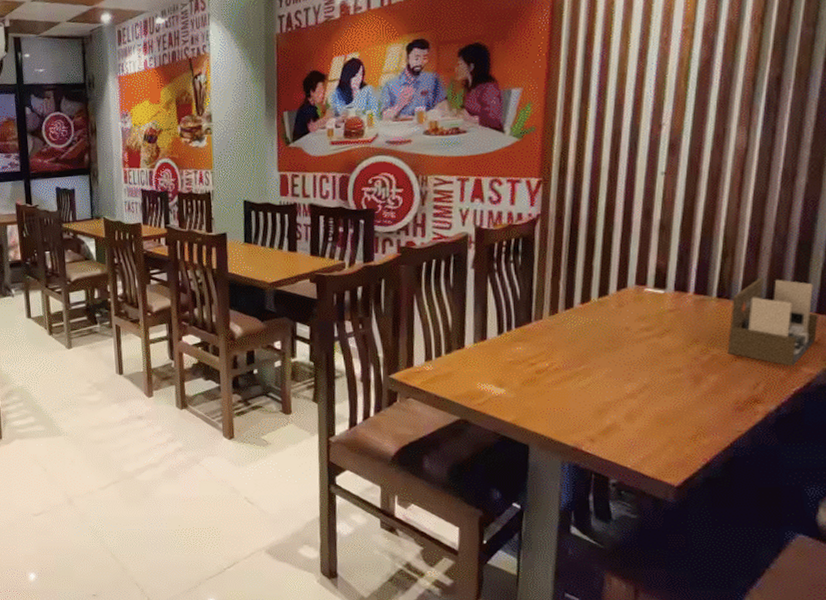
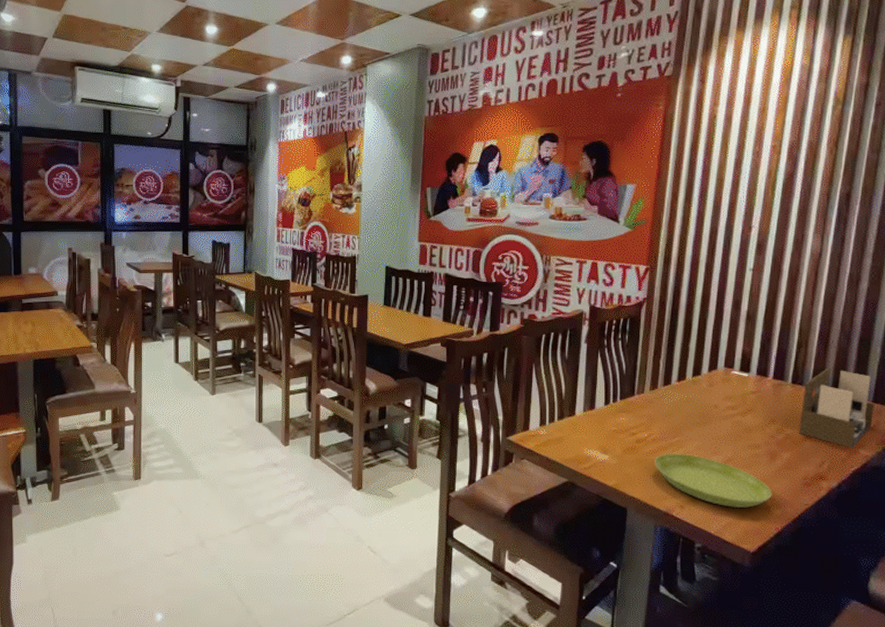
saucer: none [558,382,698,440] -> present [655,453,772,509]

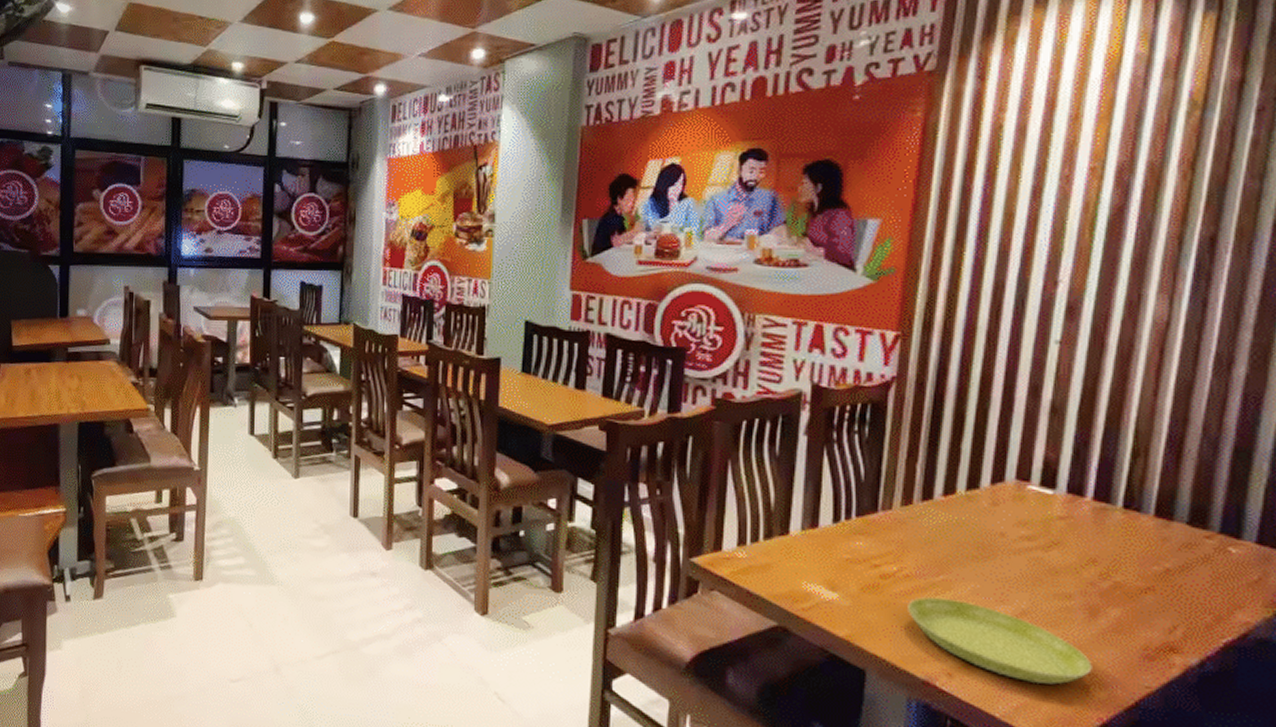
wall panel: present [799,367,874,449] -> none [1135,488,1259,610]

